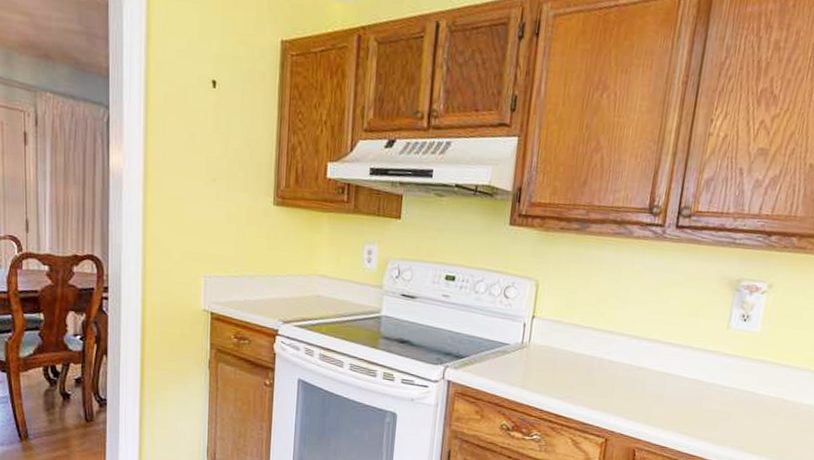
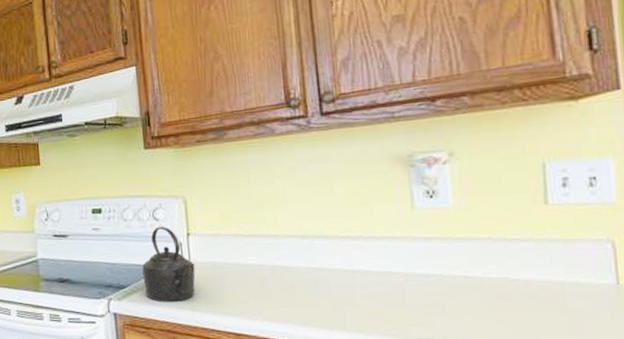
kettle: none [482,305,533,378] -> present [142,227,196,302]

